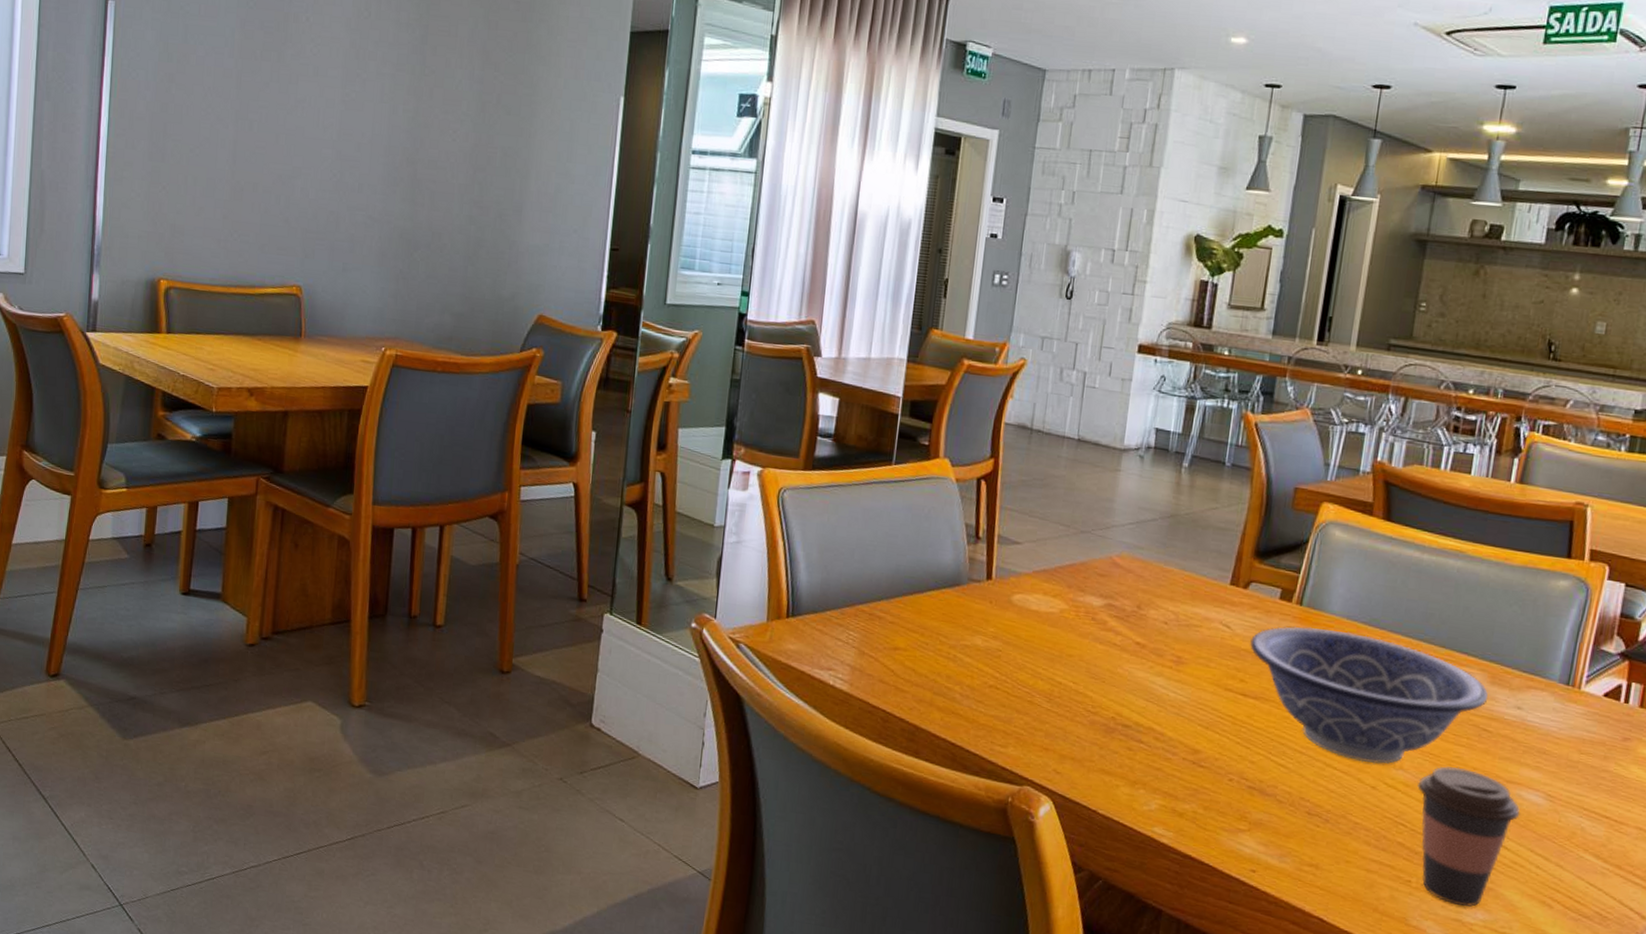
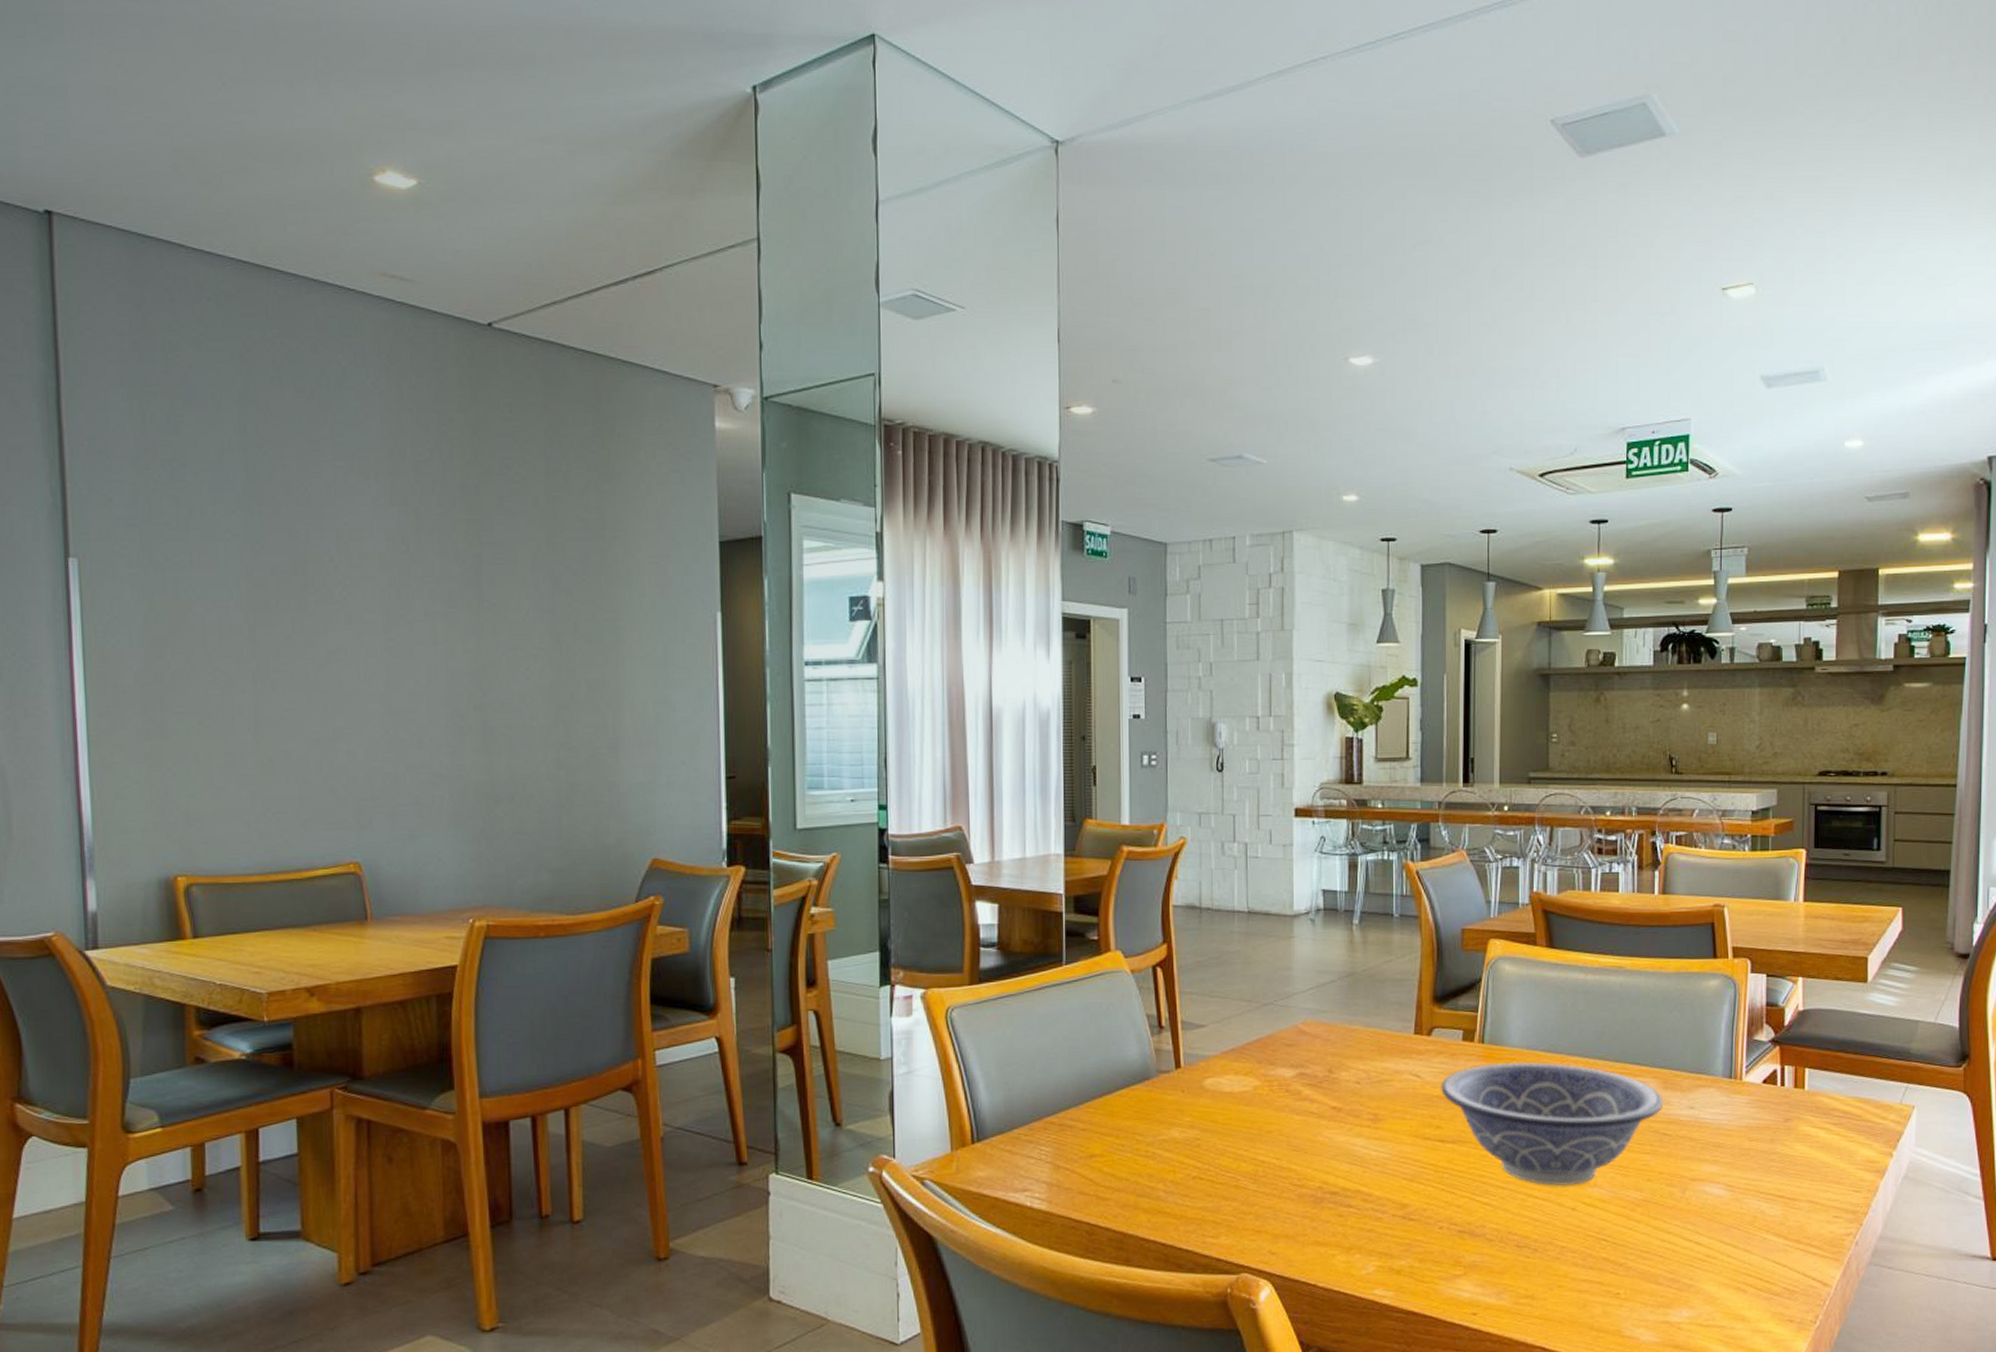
coffee cup: present [1418,766,1520,907] -> none [1613,1174,1707,1307]

